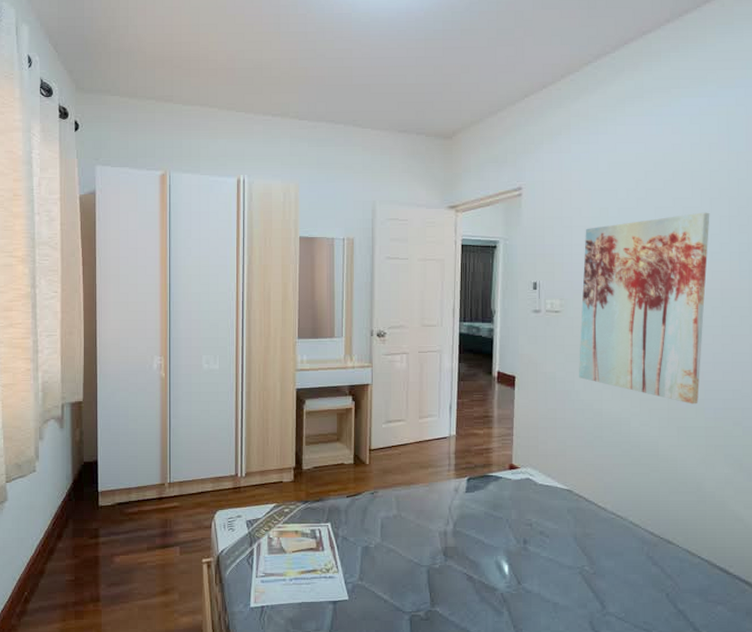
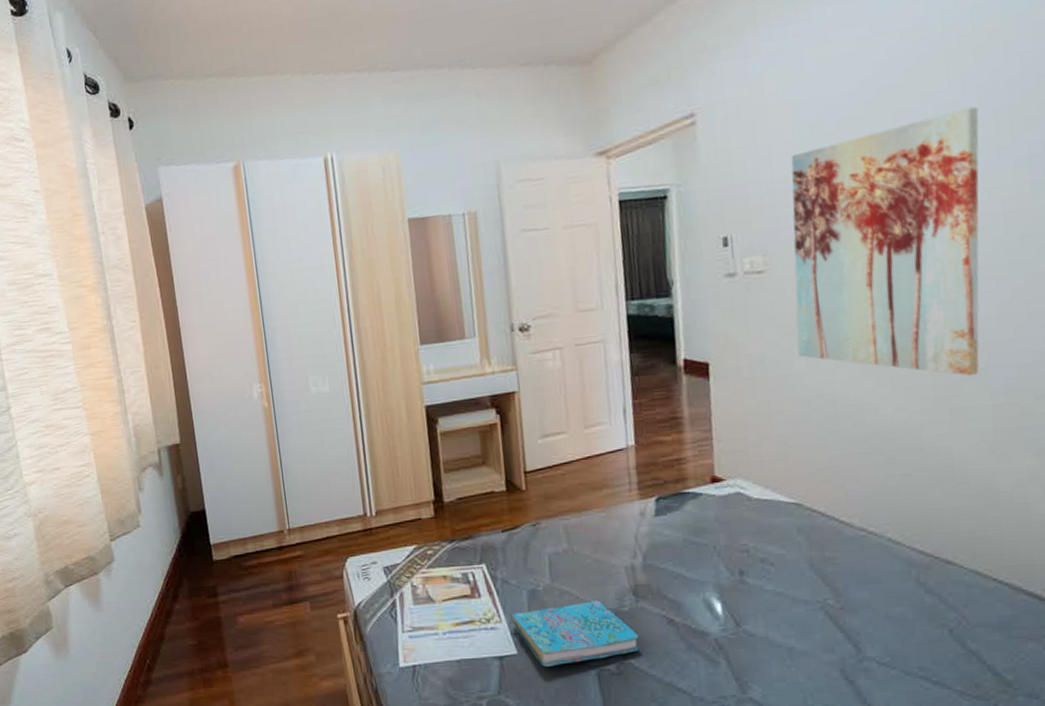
cover: none [347,558,445,611] -> present [511,601,639,667]

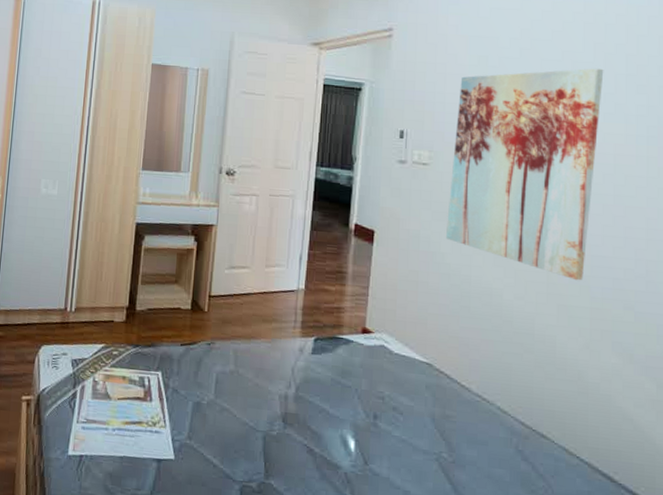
cover: present [511,601,639,667] -> none [175,420,282,476]

